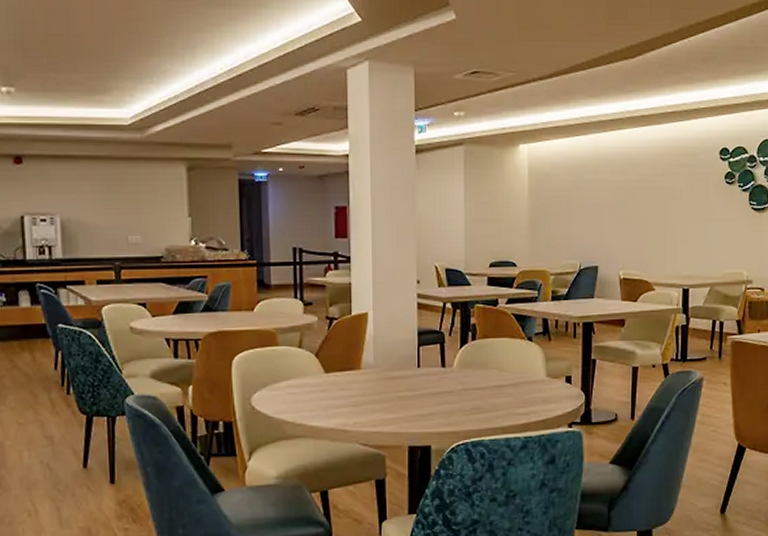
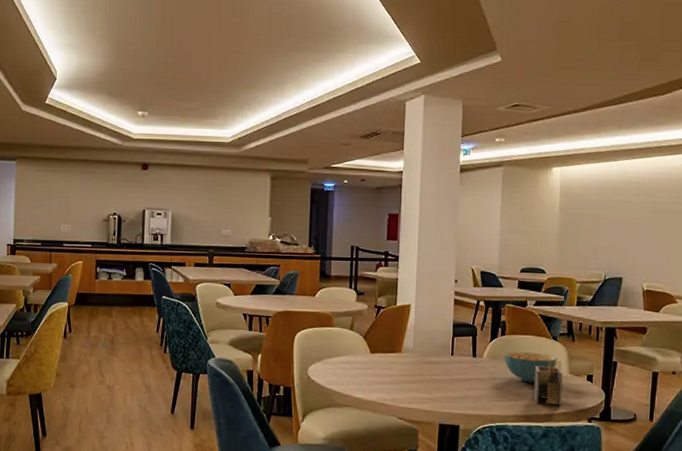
cereal bowl: none [476,356,534,391] -> present [504,351,557,383]
napkin holder: none [510,363,540,413] -> present [533,360,563,406]

